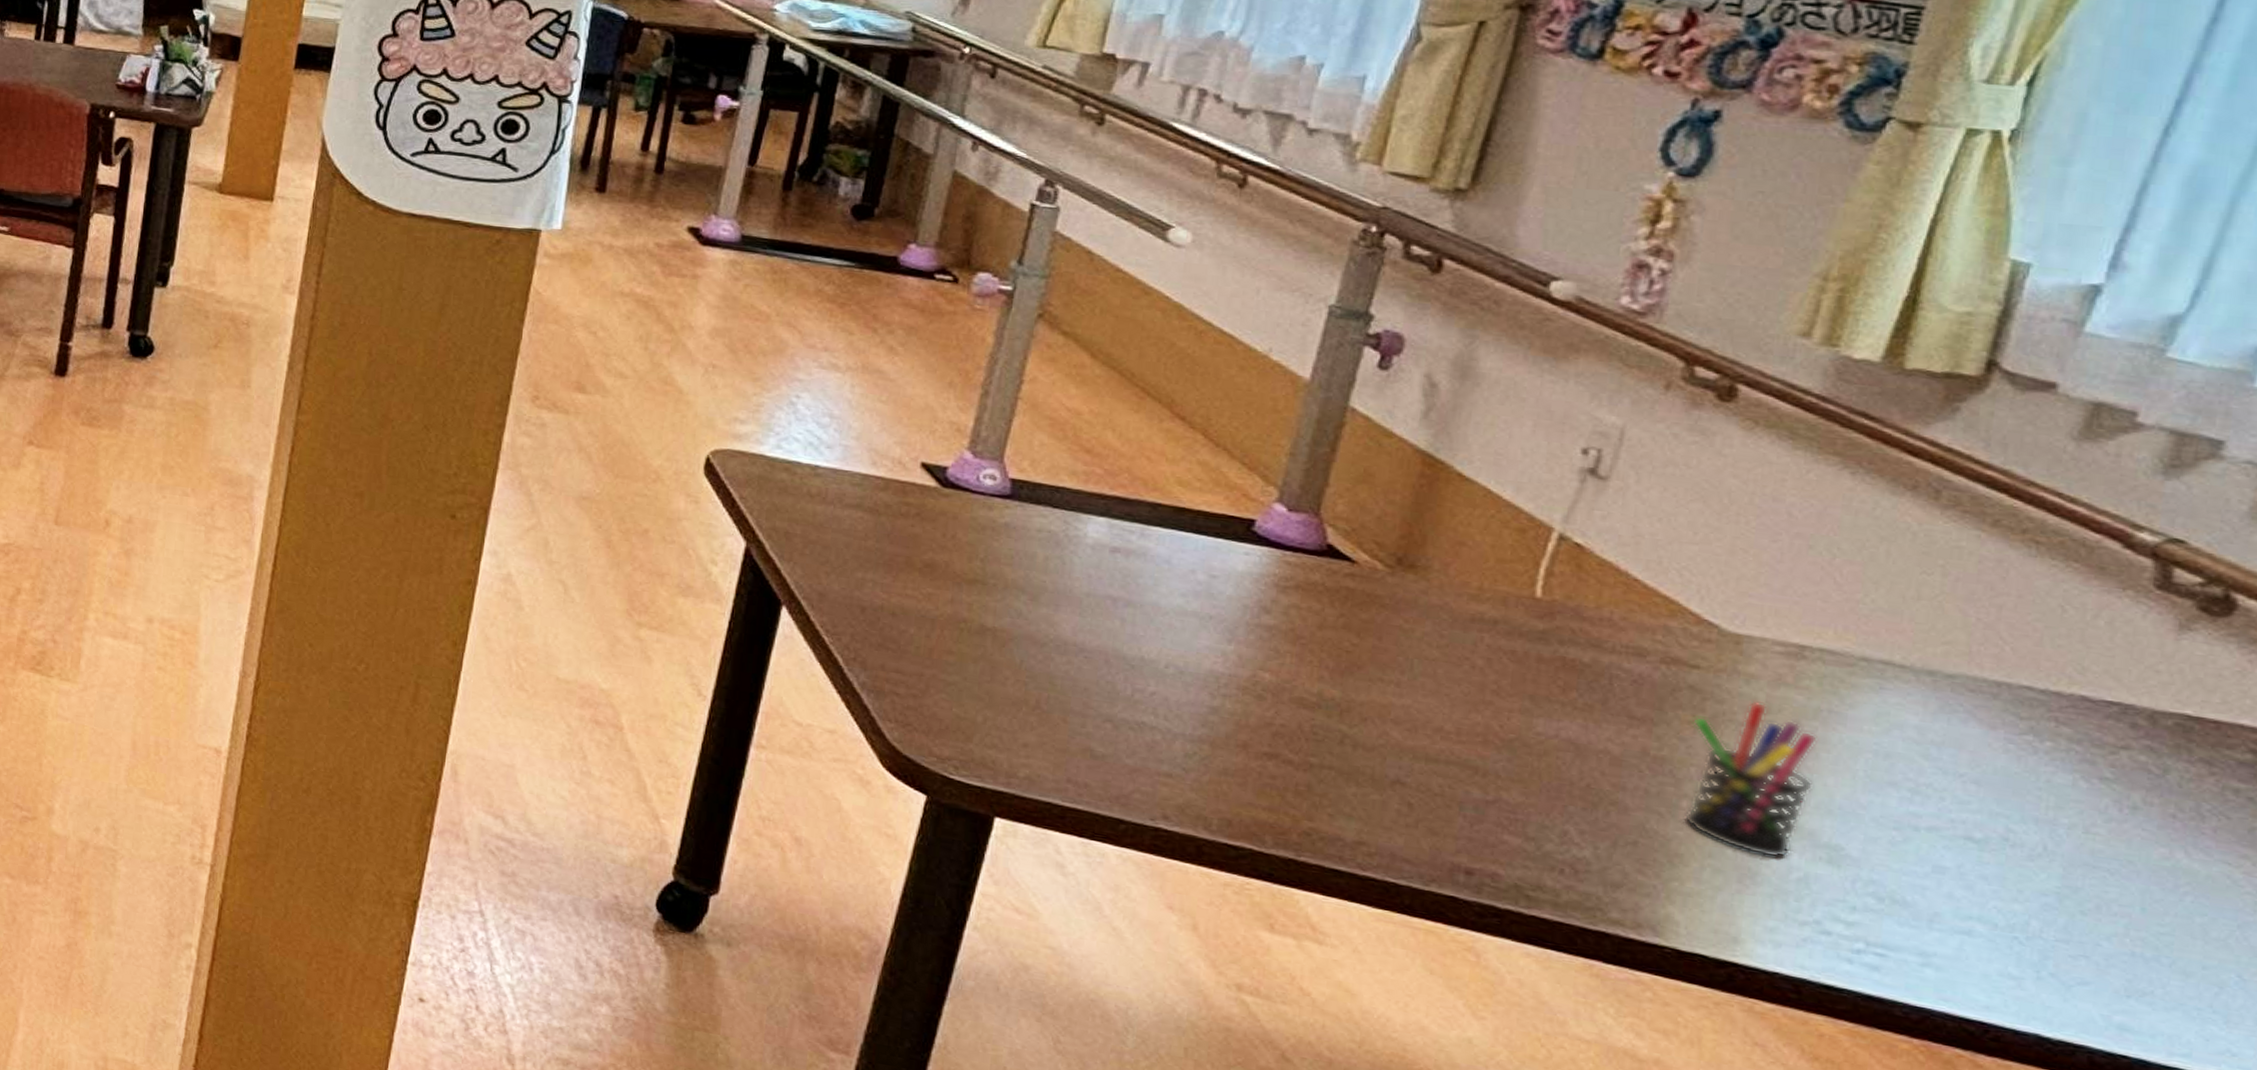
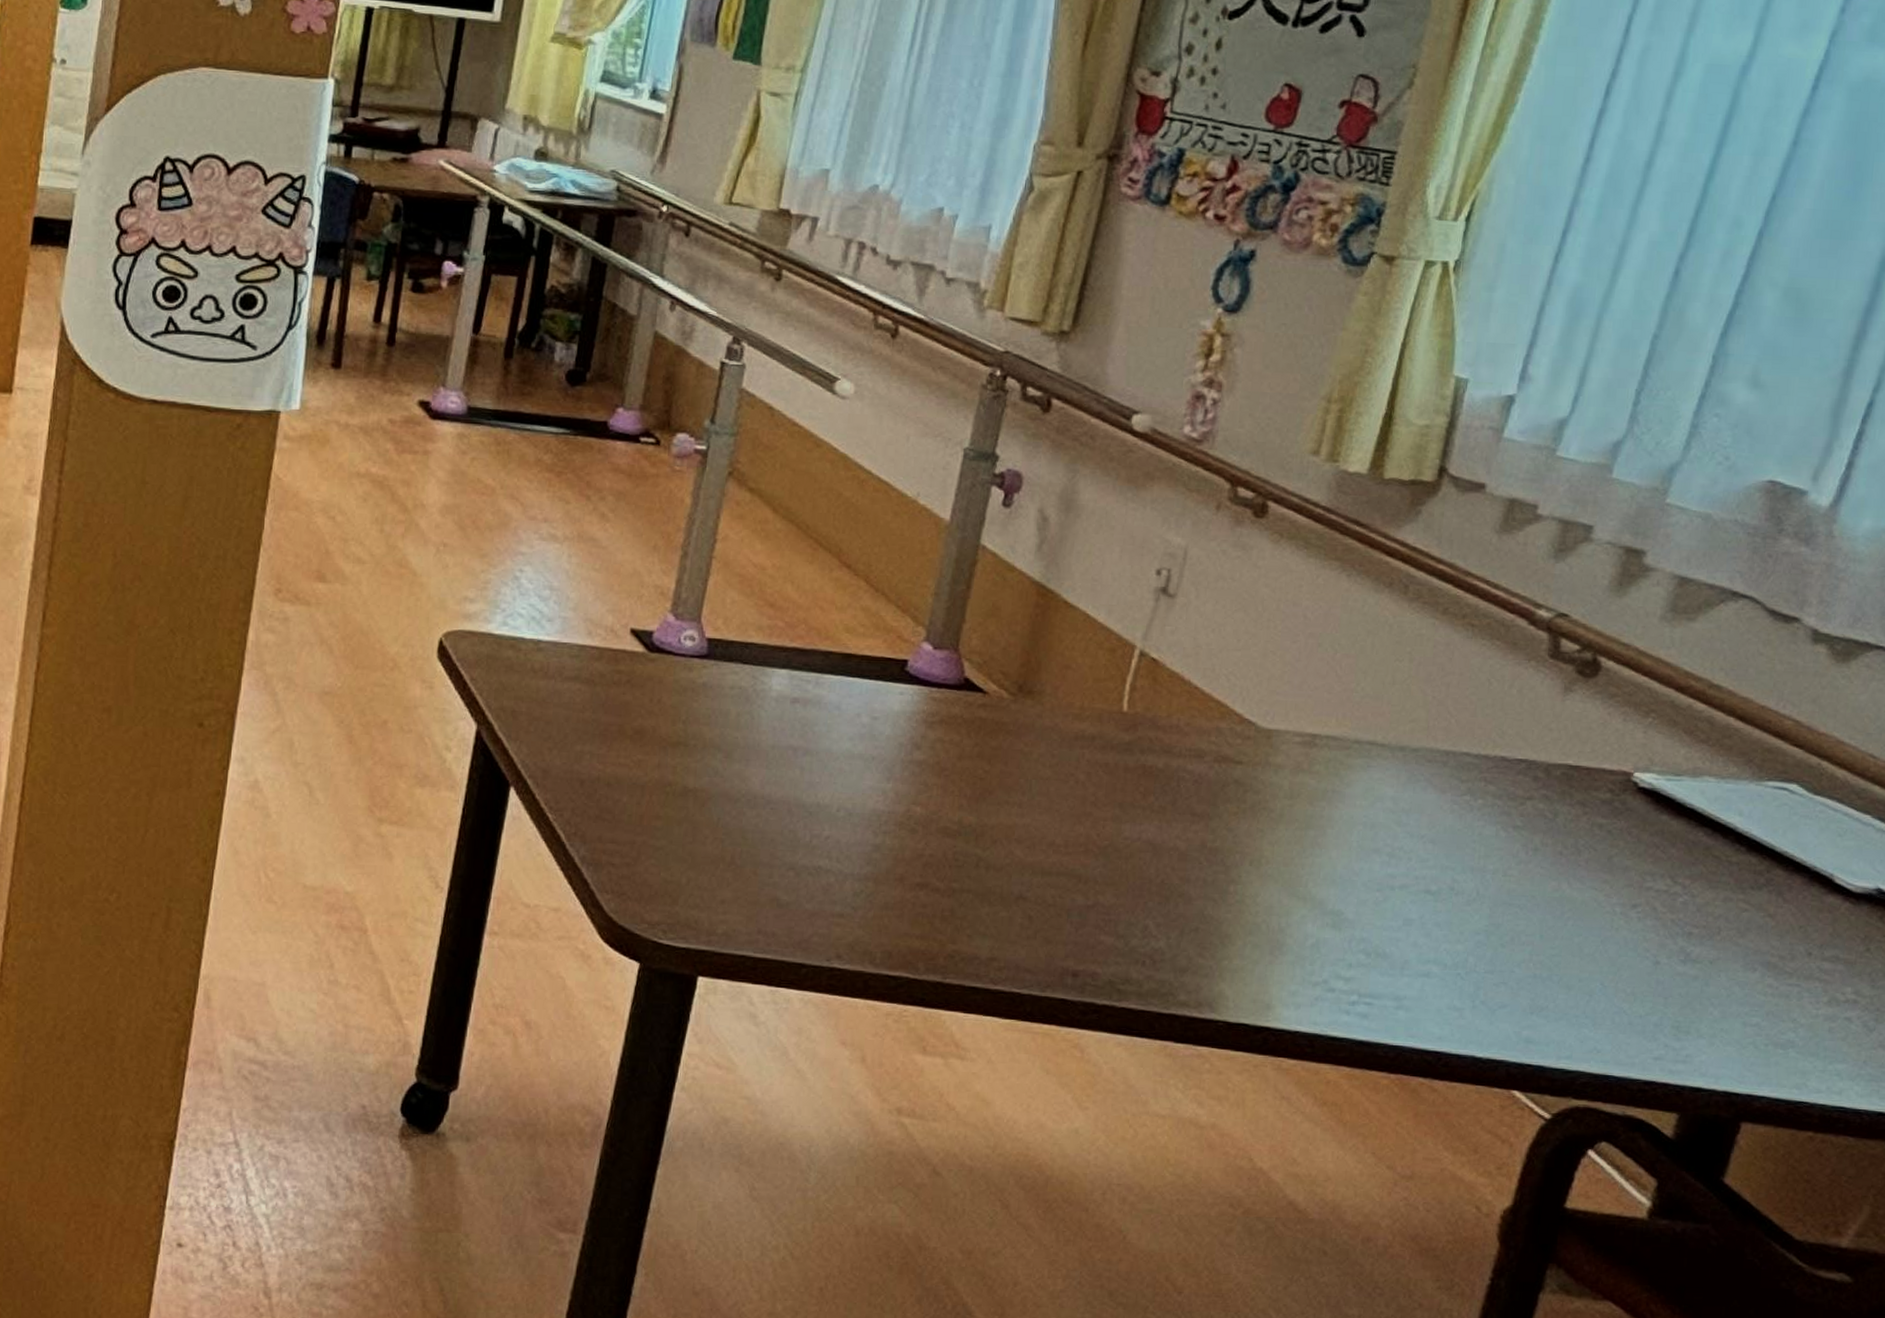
pen holder: present [1684,701,1818,859] -> none [1232,789,1325,929]

